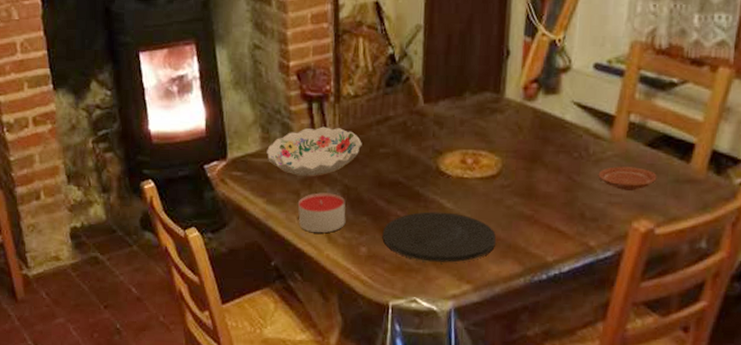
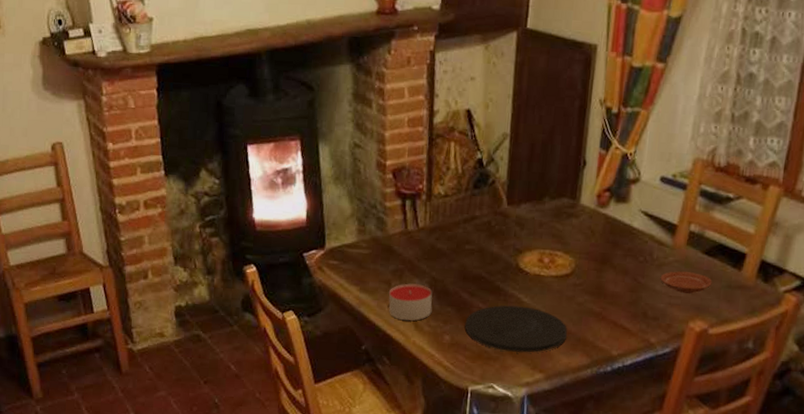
decorative bowl: present [267,126,362,176] -> none [362,222,450,268]

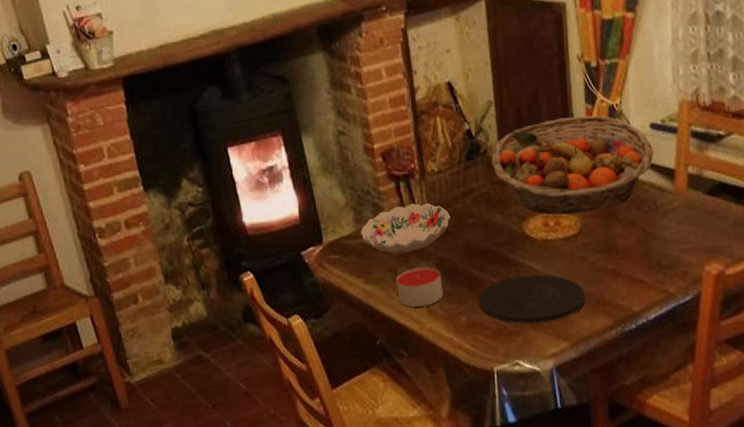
decorative bowl: none [362,222,450,268] -> present [361,203,451,253]
fruit basket: none [497,159,659,254] -> present [491,115,654,215]
plate: present [660,271,712,294] -> none [668,215,720,237]

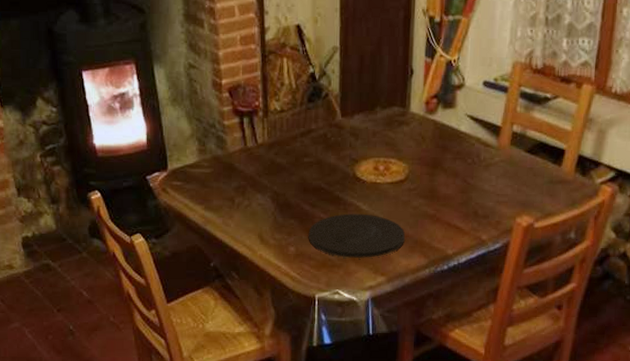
decorative bowl: present [361,203,451,253] -> none [204,139,288,184]
candle: present [396,267,444,307] -> none [233,199,276,235]
fruit basket: present [491,115,654,215] -> none [331,68,483,160]

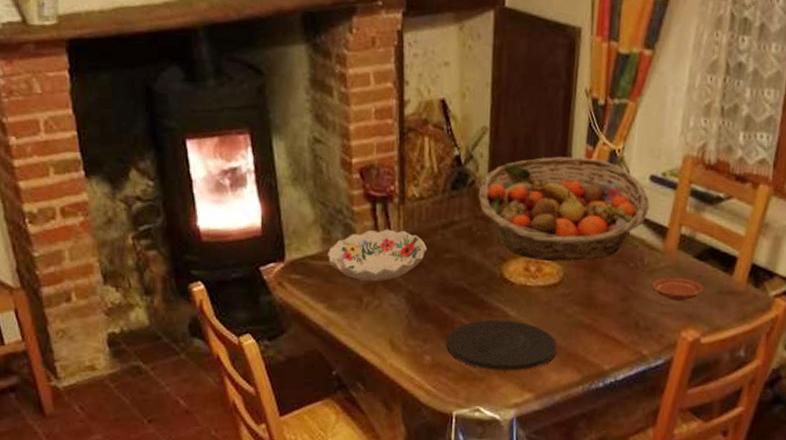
decorative bowl: none [204,139,288,184] -> present [328,229,427,281]
fruit basket: none [331,68,483,160] -> present [478,156,649,261]
plate: none [488,170,535,191] -> present [651,277,704,301]

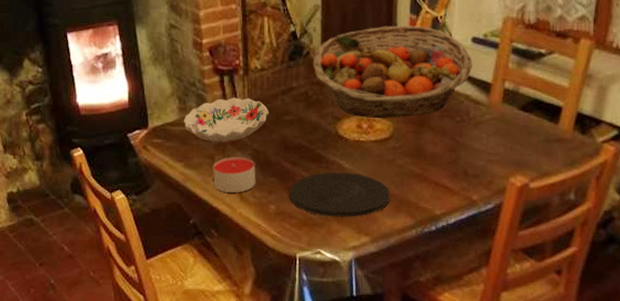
candle: none [361,298,410,340] -> present [213,157,256,193]
plate: present [651,277,704,301] -> none [478,128,530,150]

